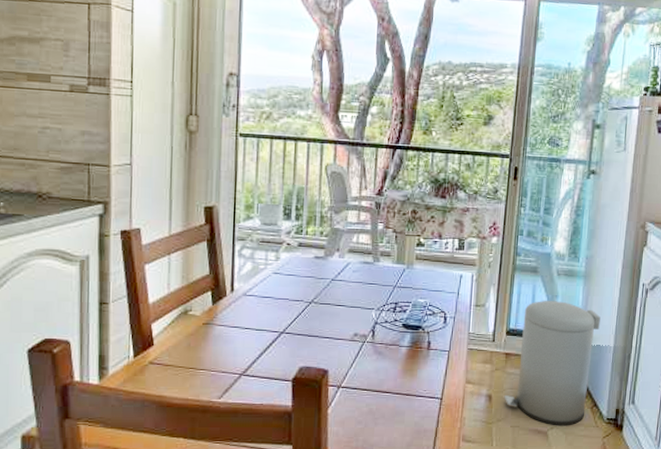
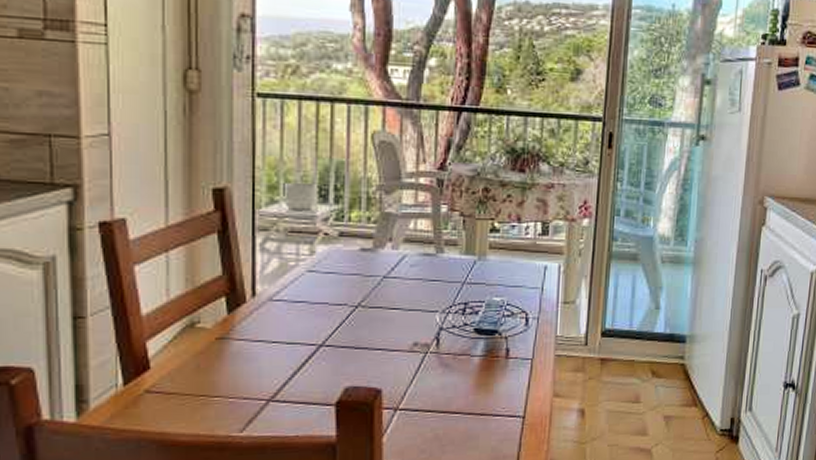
pedal bin: present [504,301,601,426] -> none [599,294,712,442]

